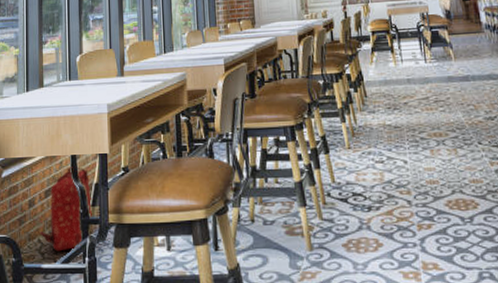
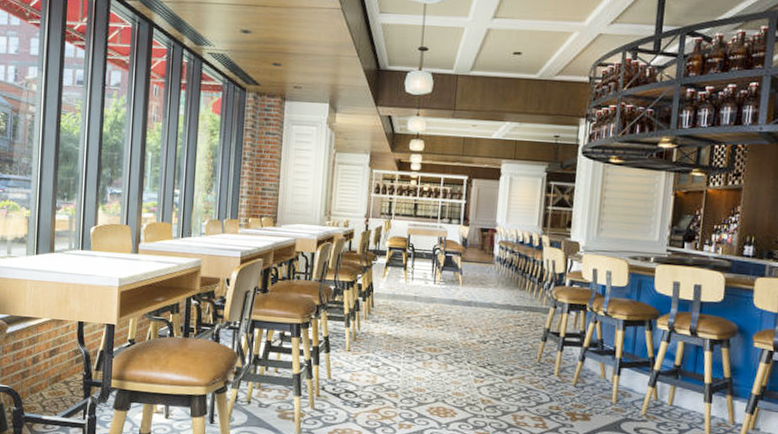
backpack: present [39,167,94,252] -> none [41,332,98,407]

